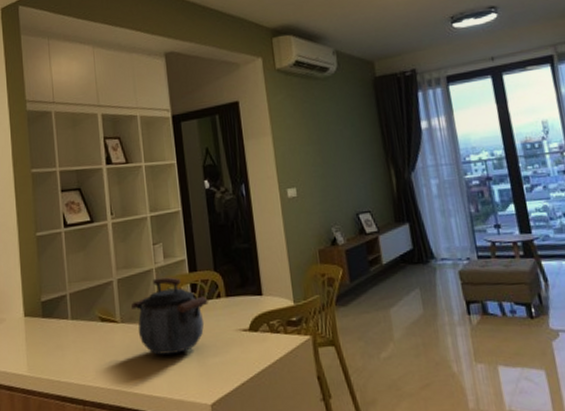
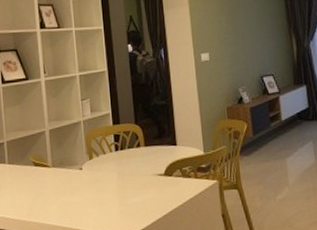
kettle: present [131,277,208,355] -> none [62,128,129,195]

